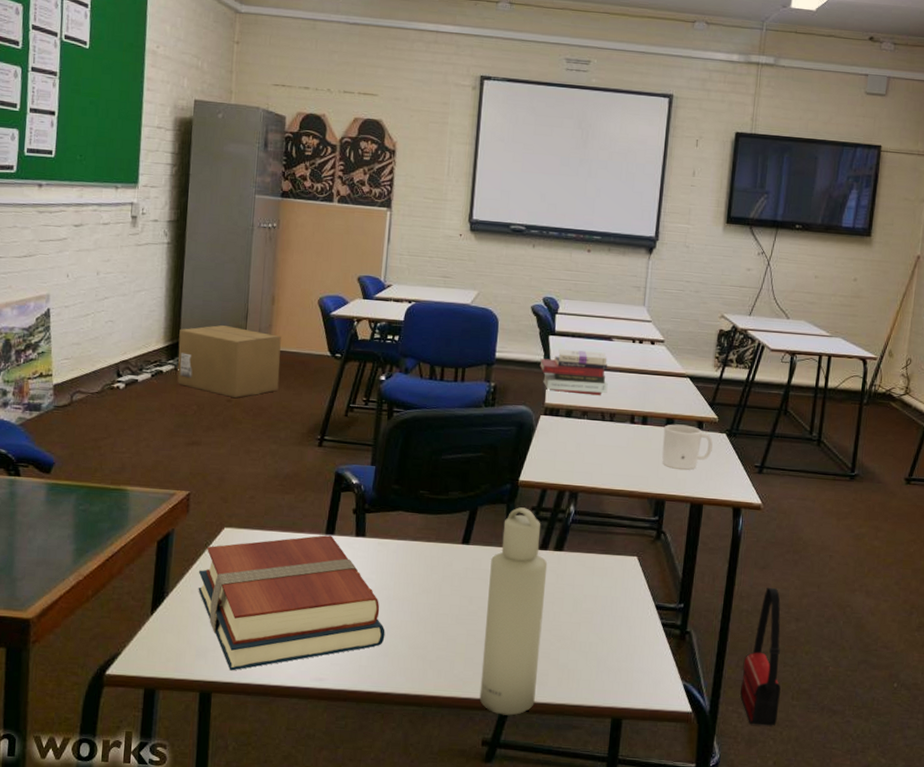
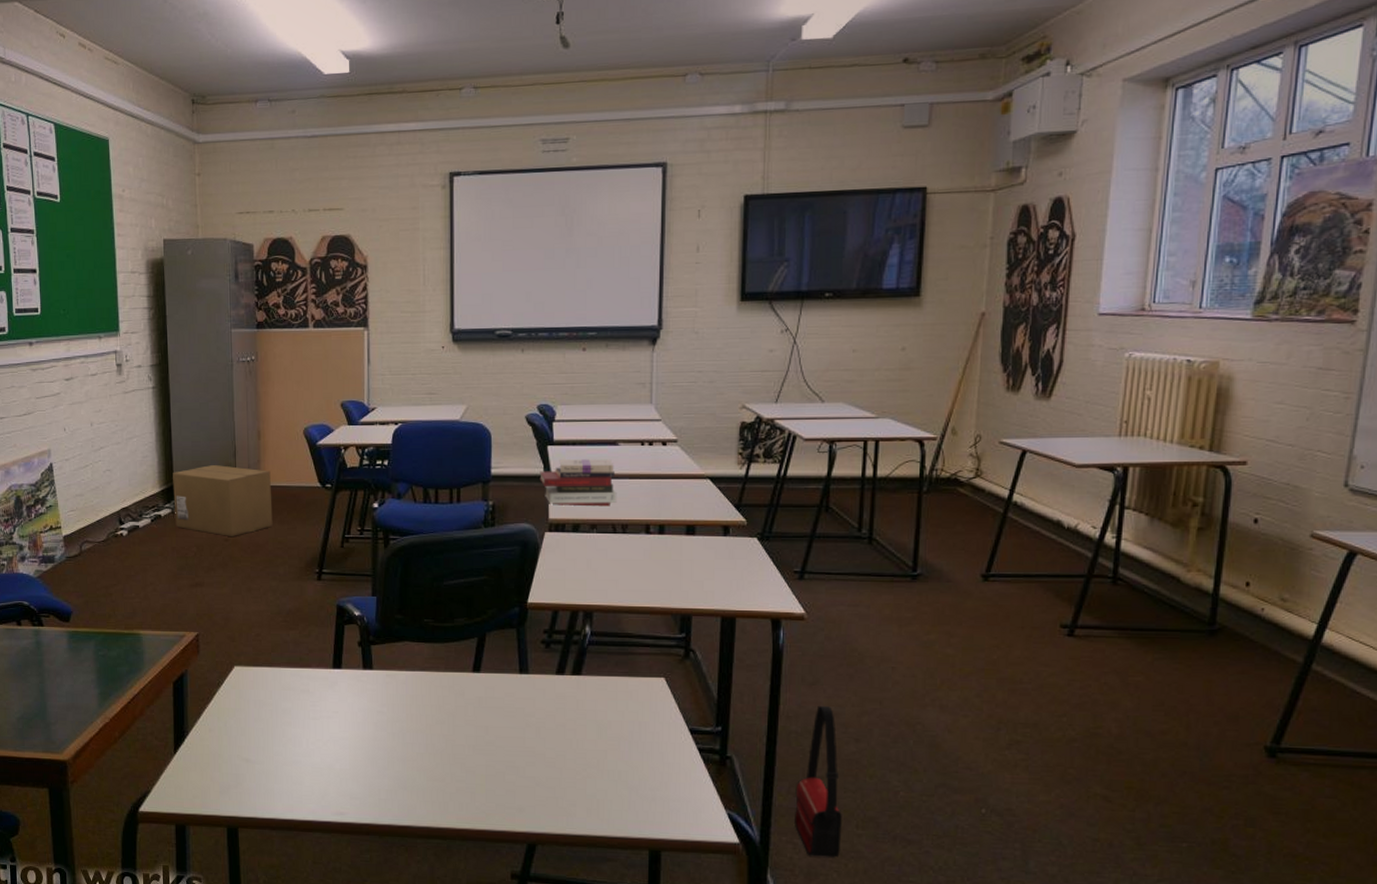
books: present [198,535,385,671] -> none [214,669,402,806]
bottle: present [479,507,548,716] -> none [504,631,566,848]
mug: present [661,424,713,470] -> none [683,531,742,580]

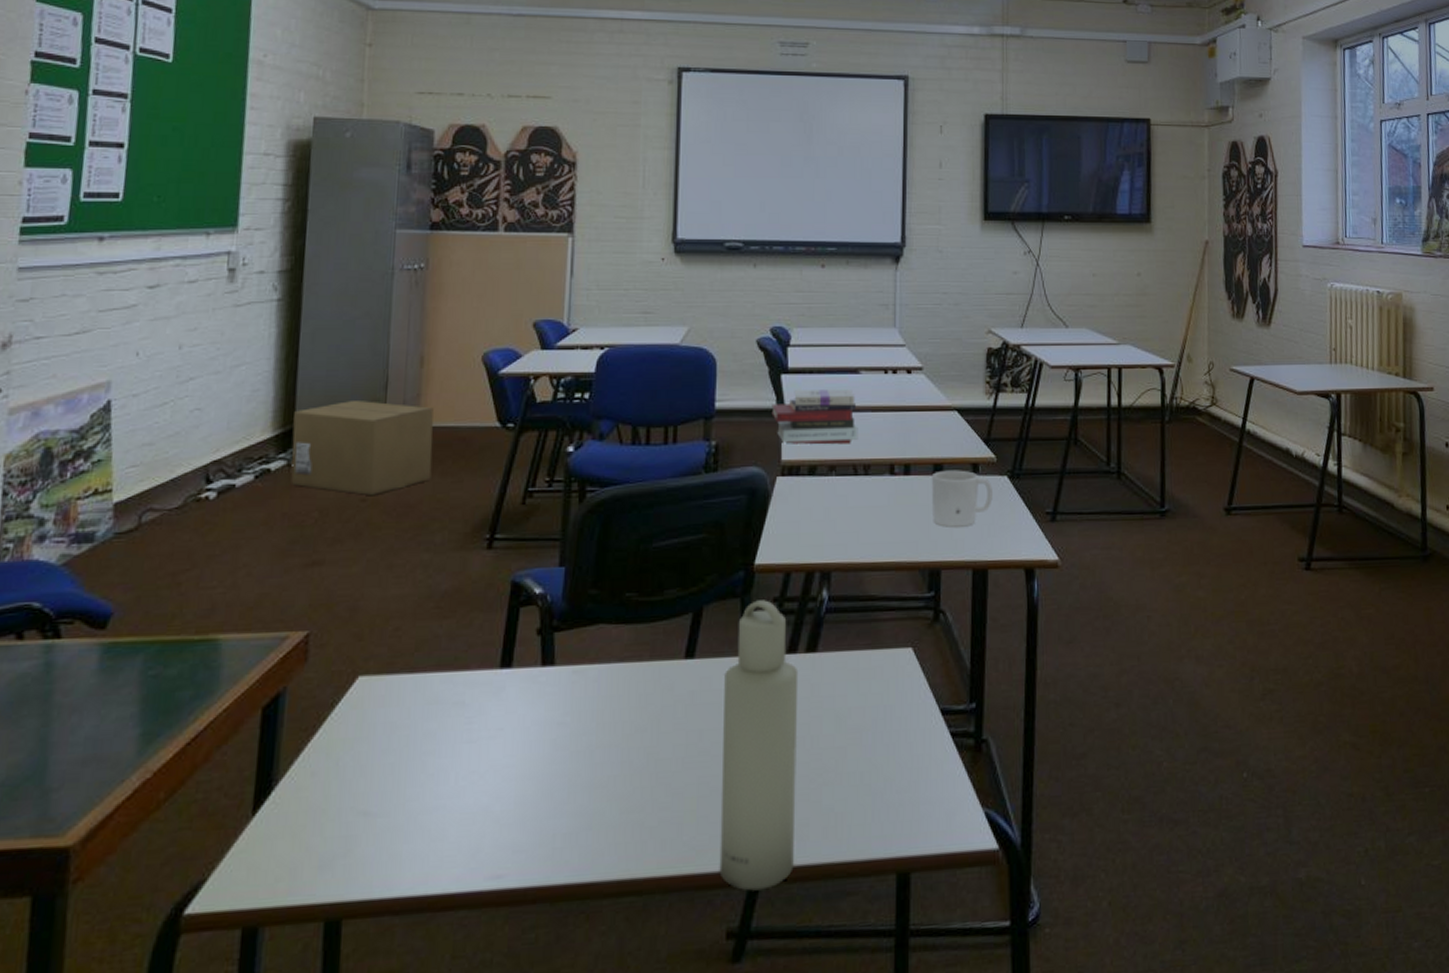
bottle: none [504,631,566,848] -> present [719,600,799,892]
mug: none [683,531,742,580] -> present [931,470,993,527]
shoulder bag: present [795,705,842,858] -> none [1057,666,1107,855]

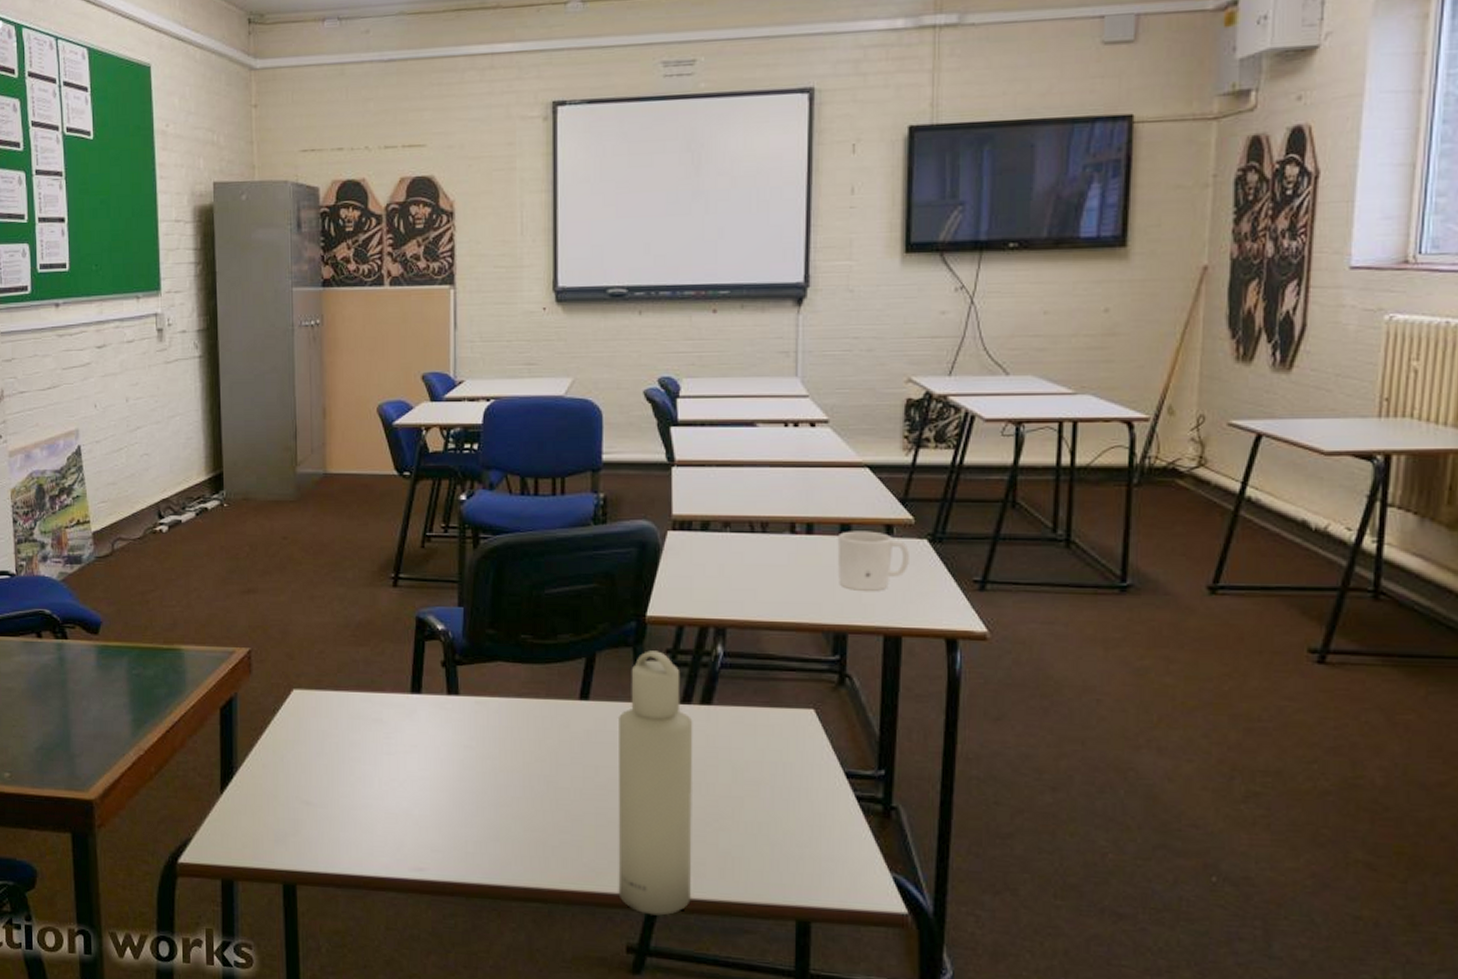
box: present [290,401,434,496] -> none [222,449,340,535]
books: present [771,389,858,445] -> none [661,443,755,500]

